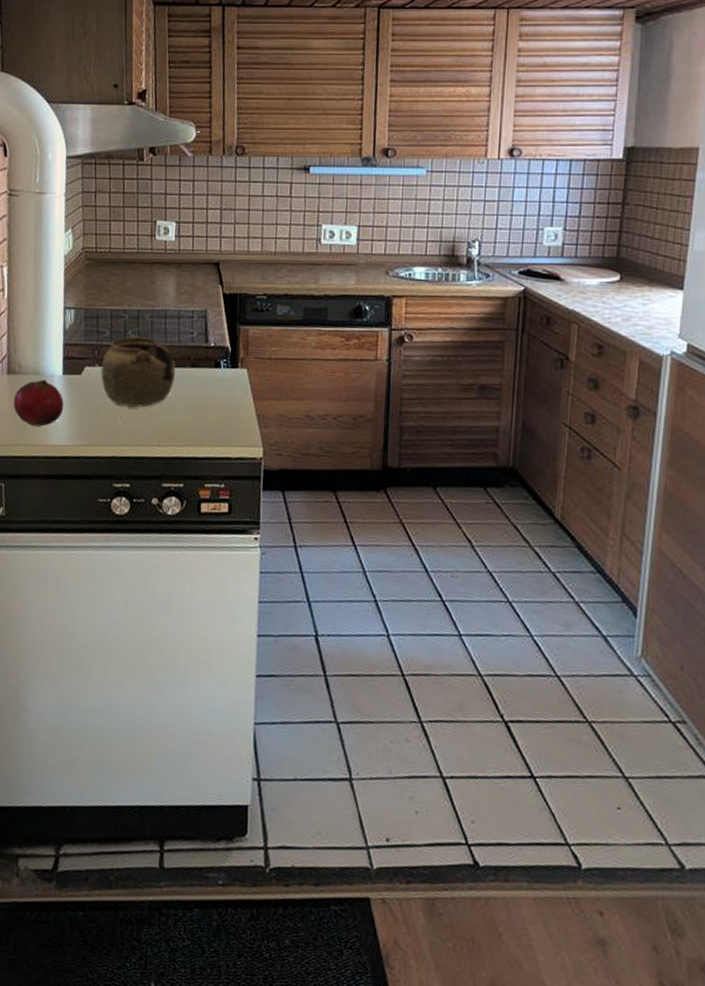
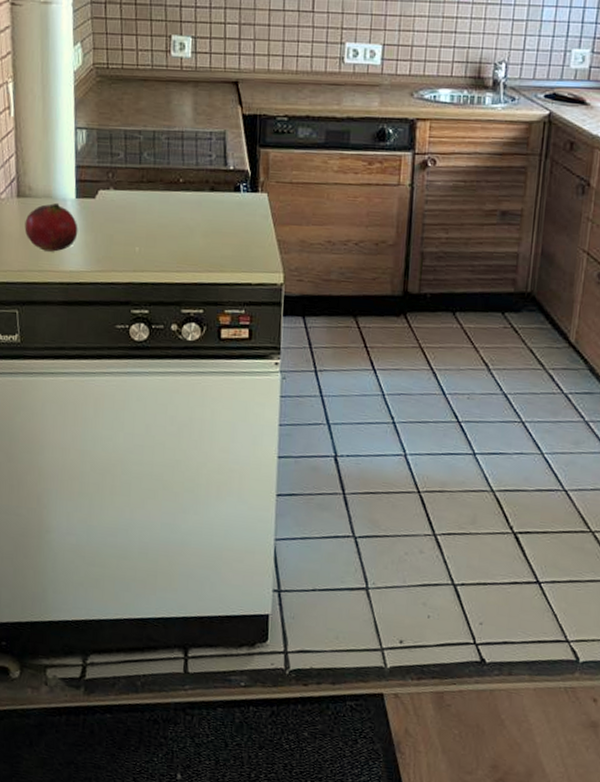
teapot: present [101,335,176,407] -> none [116,157,194,232]

